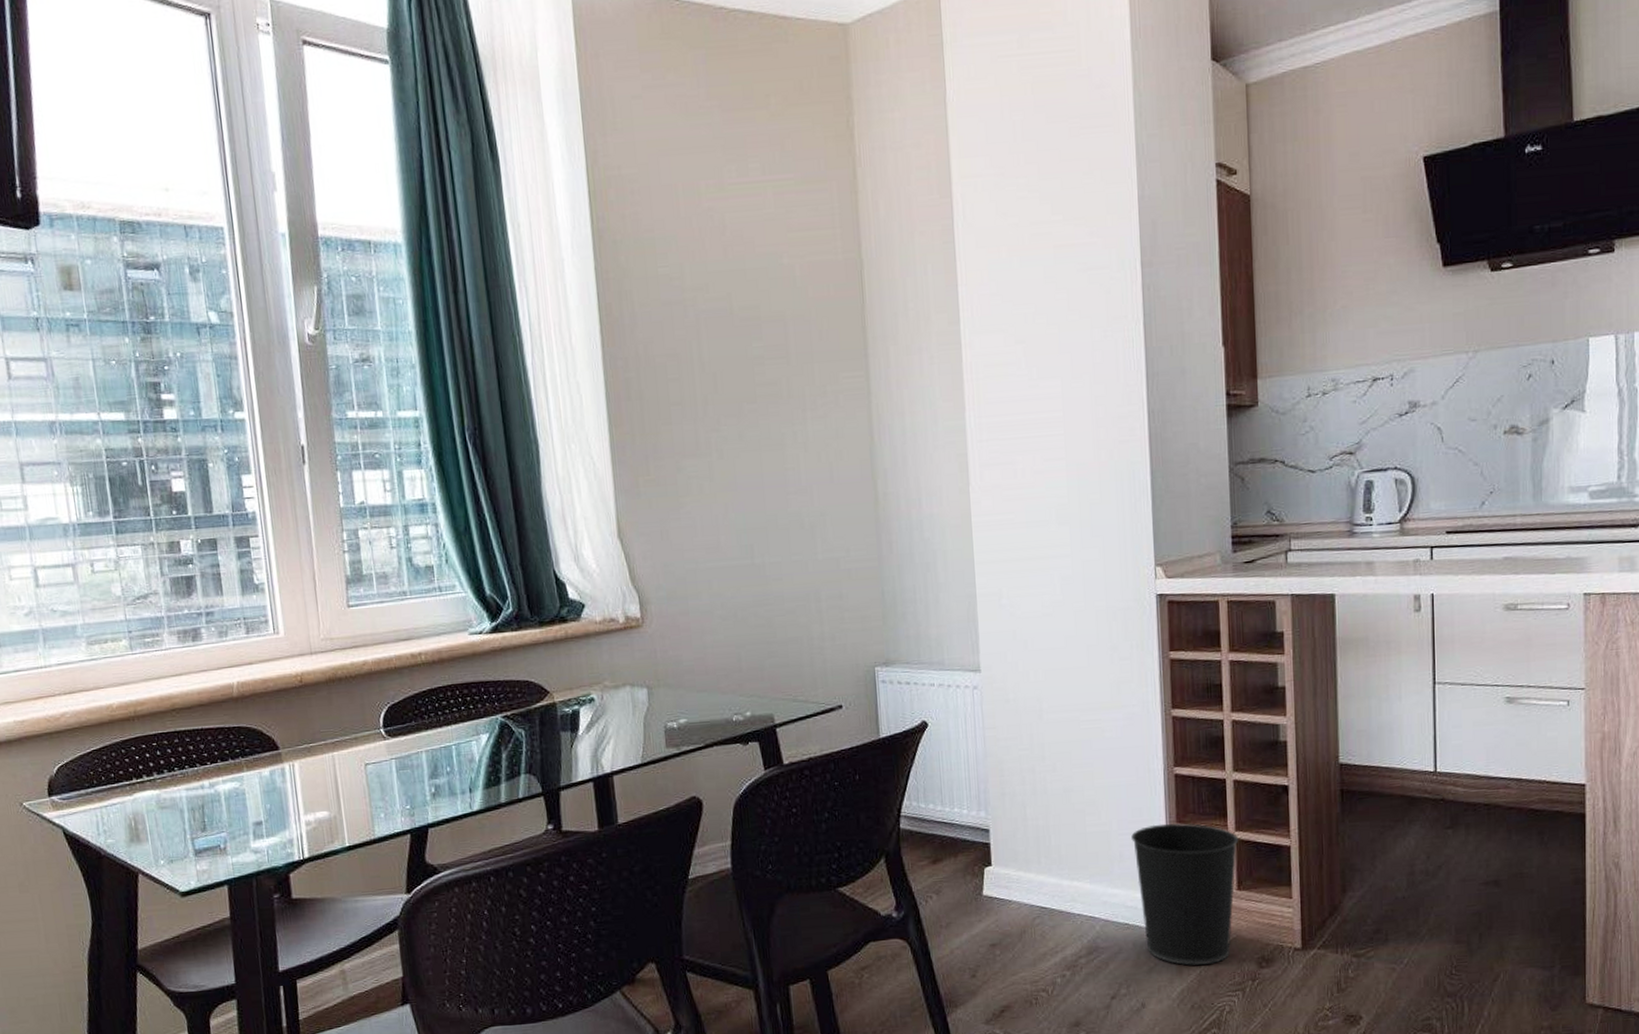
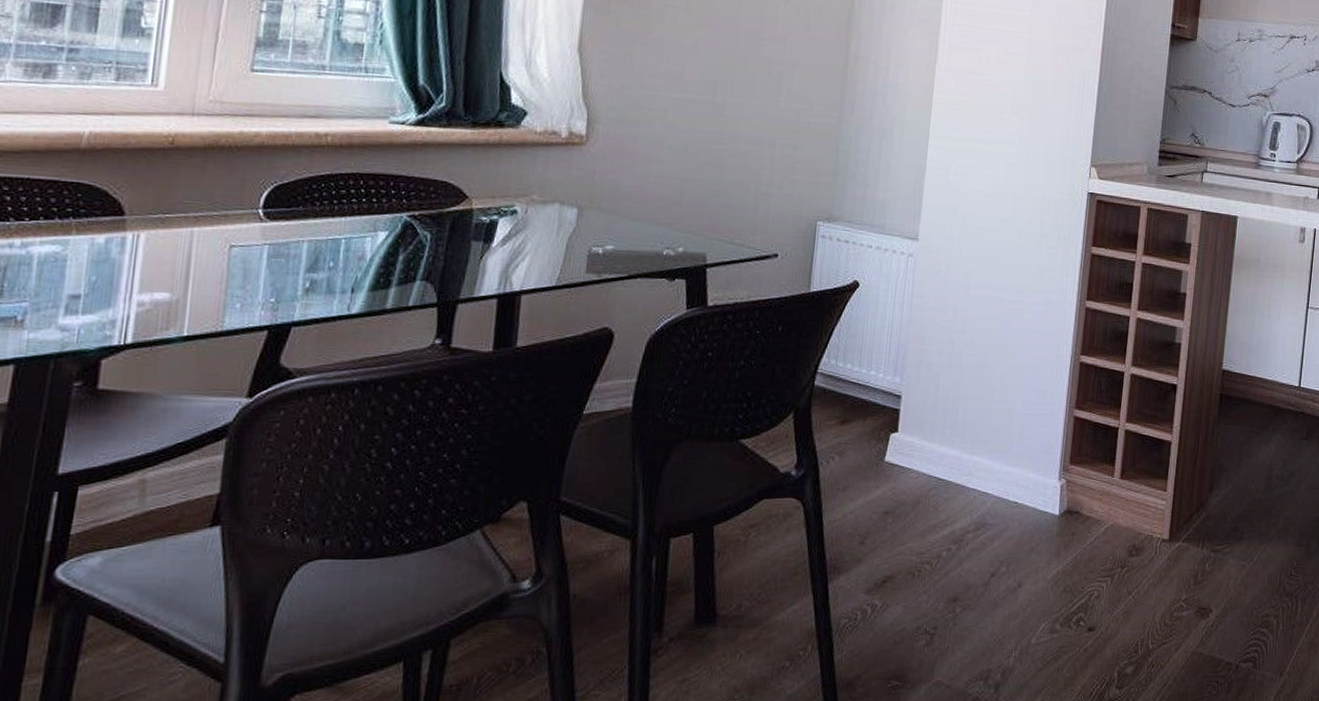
wastebasket: present [1131,823,1239,966] -> none [1031,408,1128,548]

